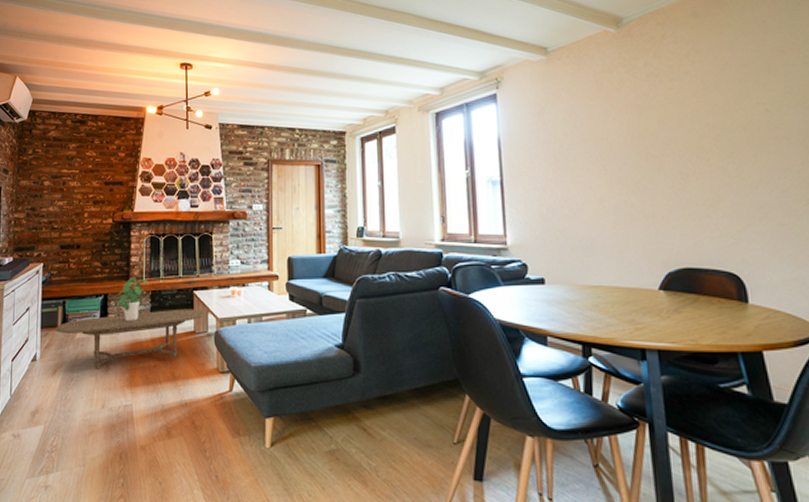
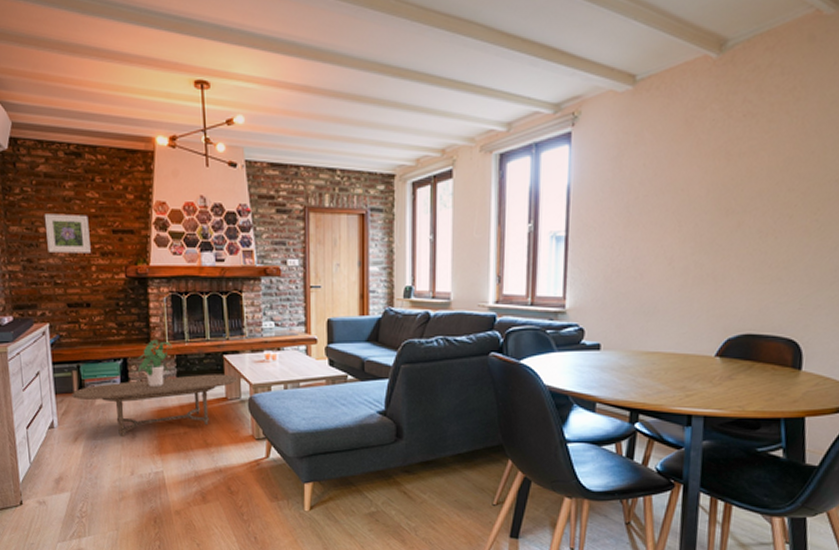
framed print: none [49,169,86,203] -> present [44,214,91,254]

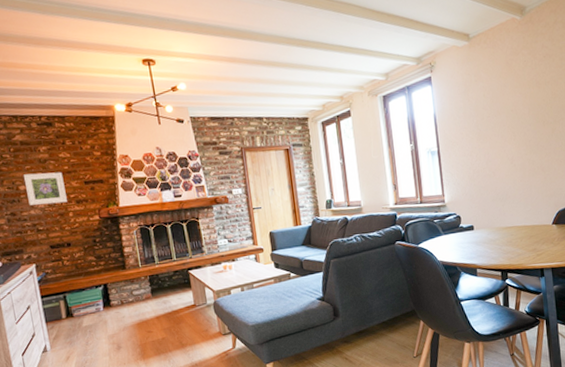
coffee table: present [72,374,238,437] -> none [61,285,203,350]
potted plant: present [138,339,173,388] -> none [116,265,145,305]

